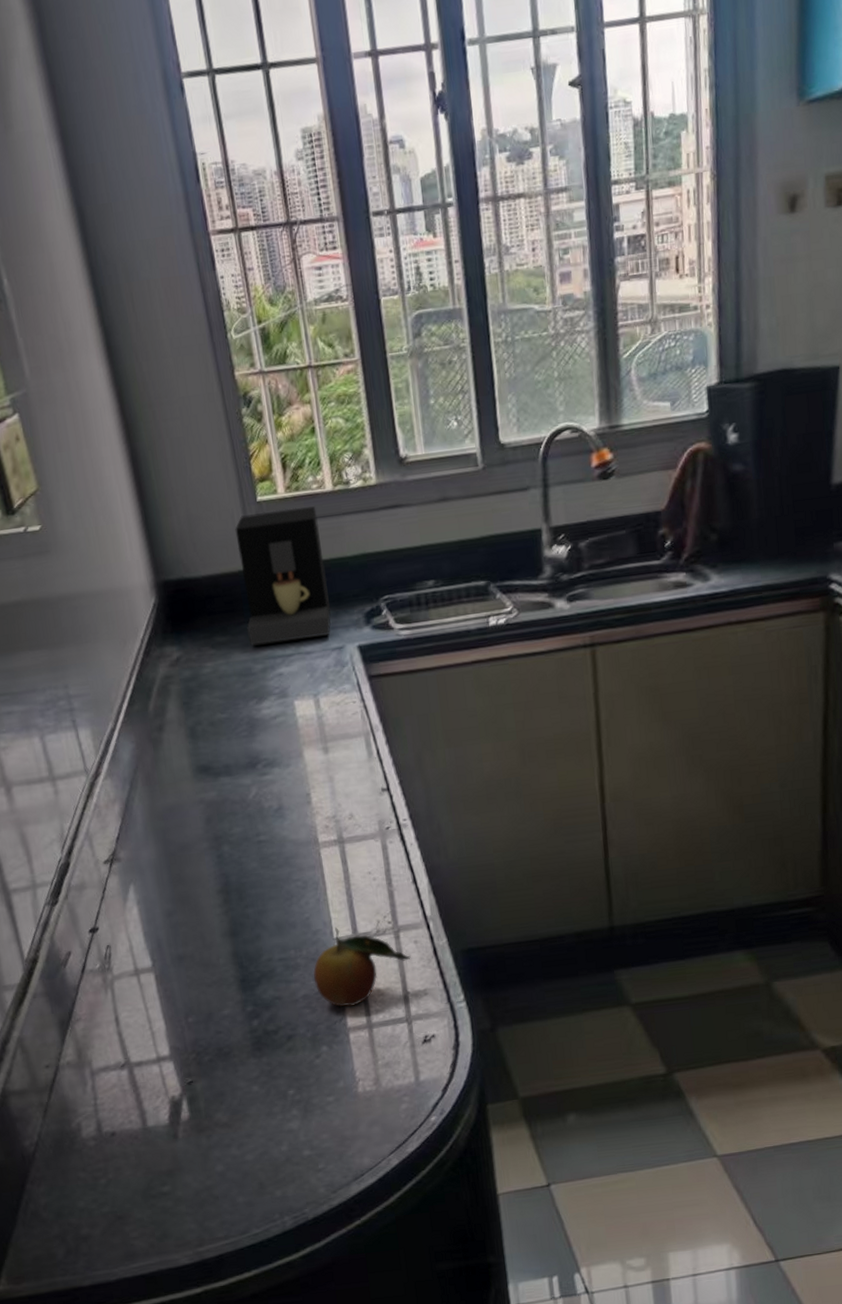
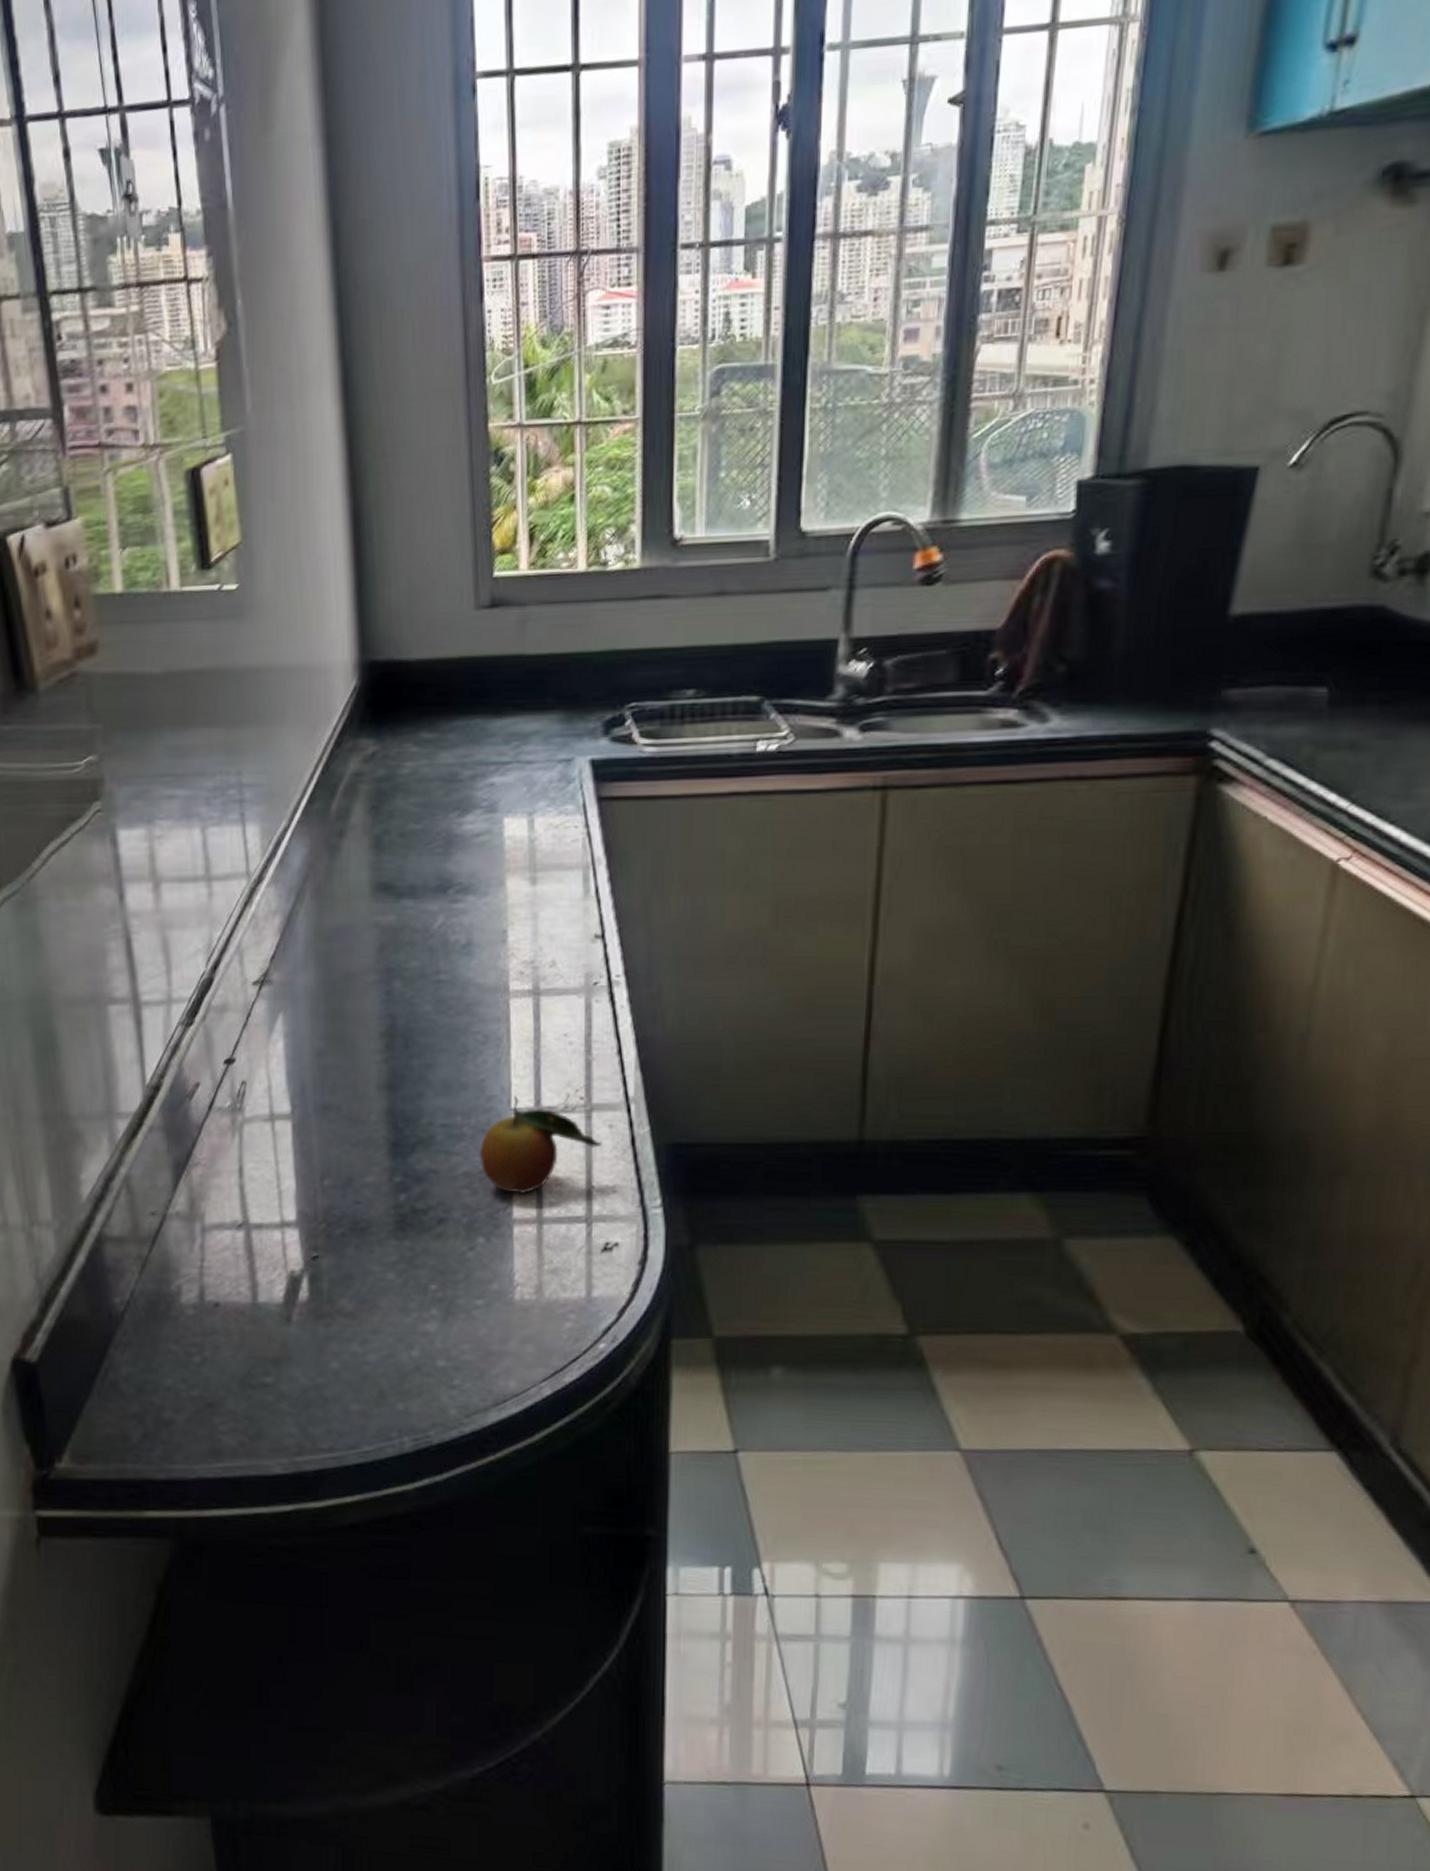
coffee maker: present [235,506,332,646] -> none [458,588,564,747]

